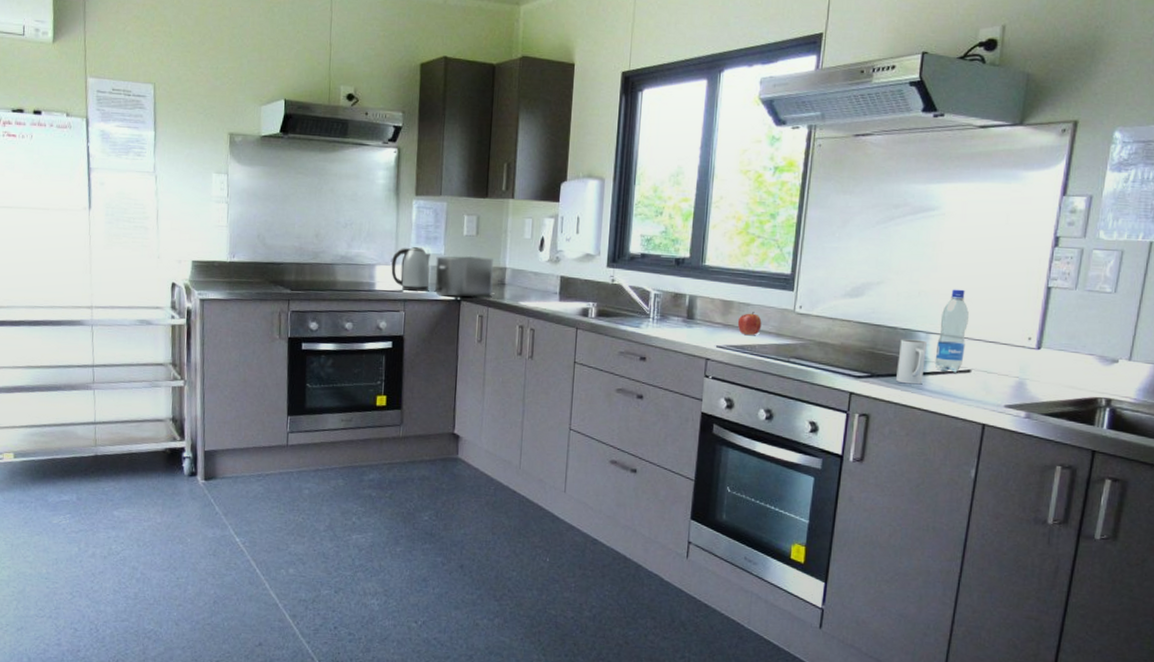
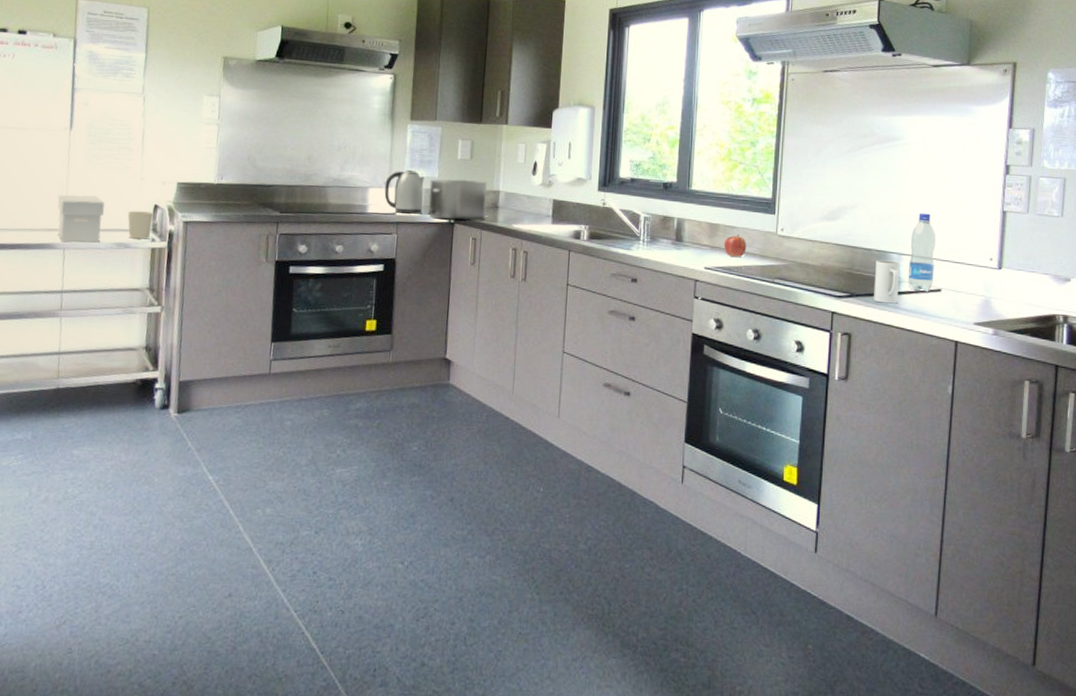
storage box: none [82,273,126,320] -> present [56,194,105,243]
dixie cup: none [148,289,172,316] -> present [127,211,154,239]

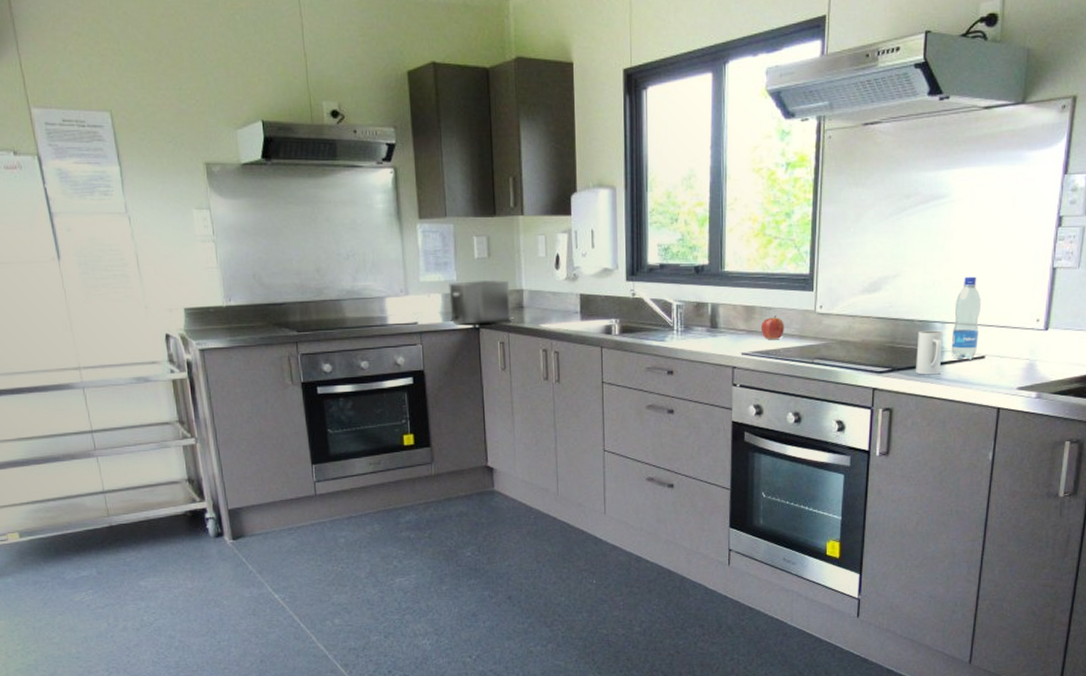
storage box: present [56,194,105,243] -> none [63,330,118,381]
dixie cup: present [127,211,154,239] -> none [140,342,168,372]
kettle: present [384,169,424,214] -> none [402,274,445,322]

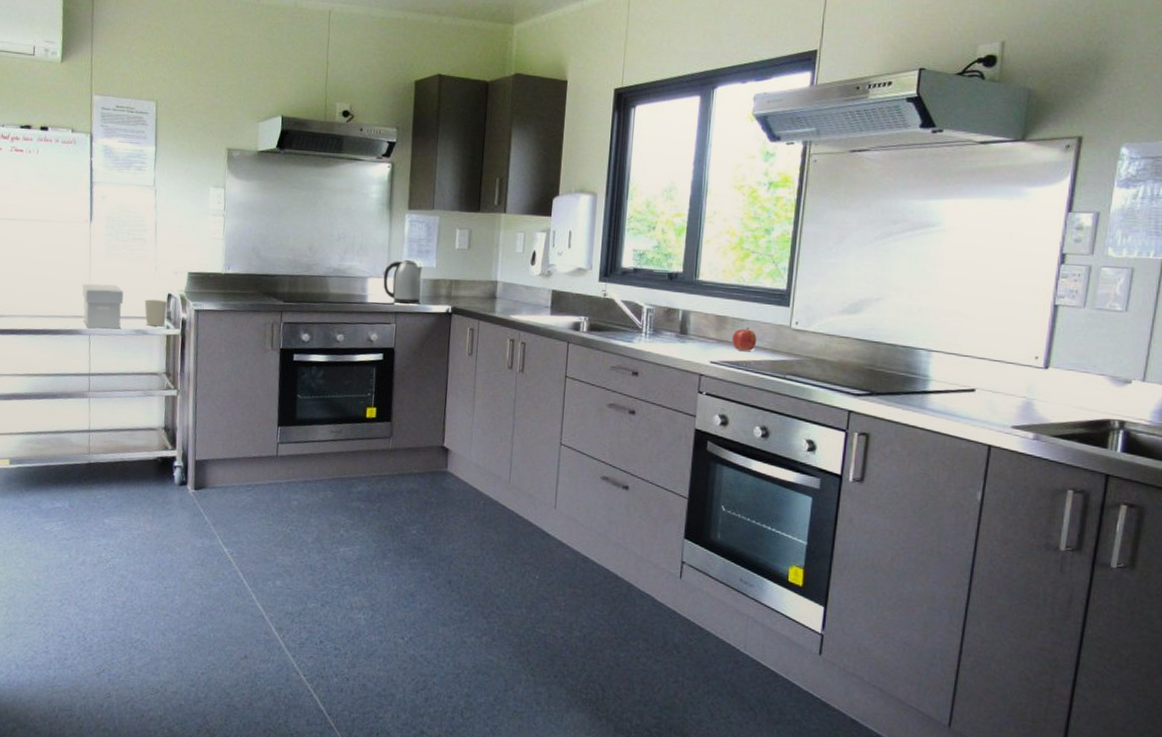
storage box: none [63,330,118,381] -> present [81,283,124,329]
dixie cup: none [140,342,168,372] -> present [144,299,167,327]
kettle: none [402,274,445,322] -> present [383,259,422,304]
toaster: present [449,279,511,325] -> none [426,268,486,311]
mug: present [915,330,943,375] -> none [896,356,928,404]
bottle: present [951,276,982,360] -> none [937,306,973,392]

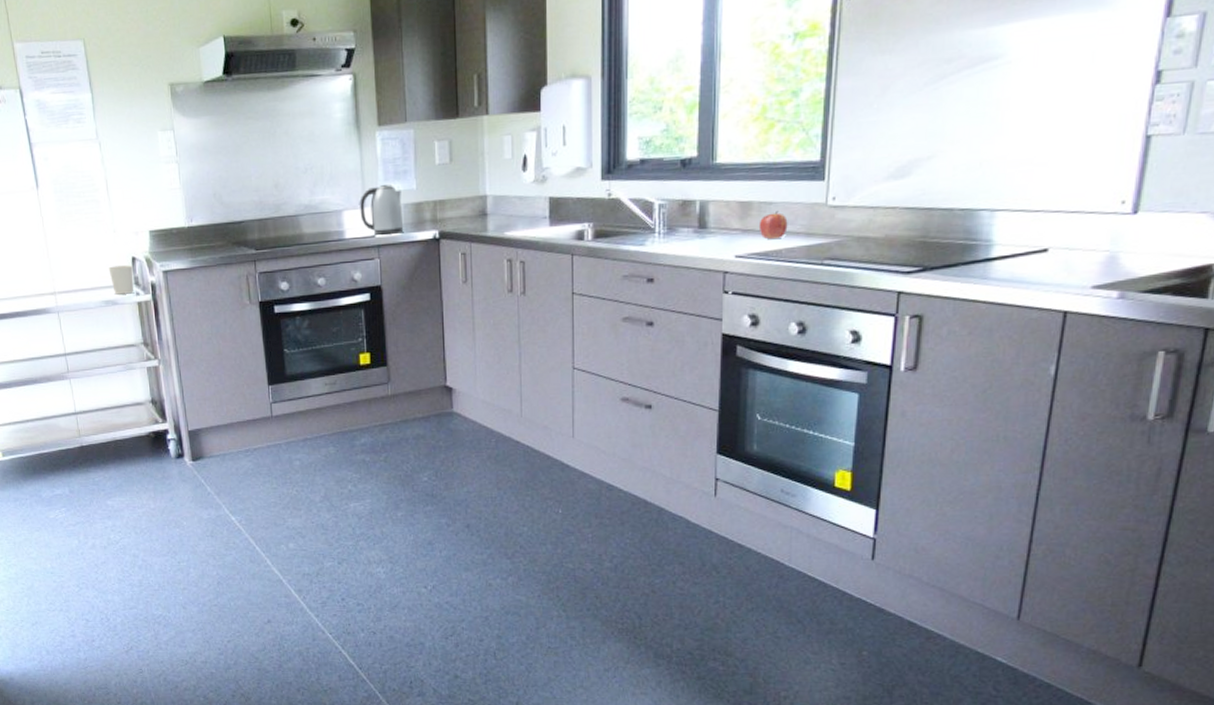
storage box: present [81,283,124,329] -> none [41,255,89,306]

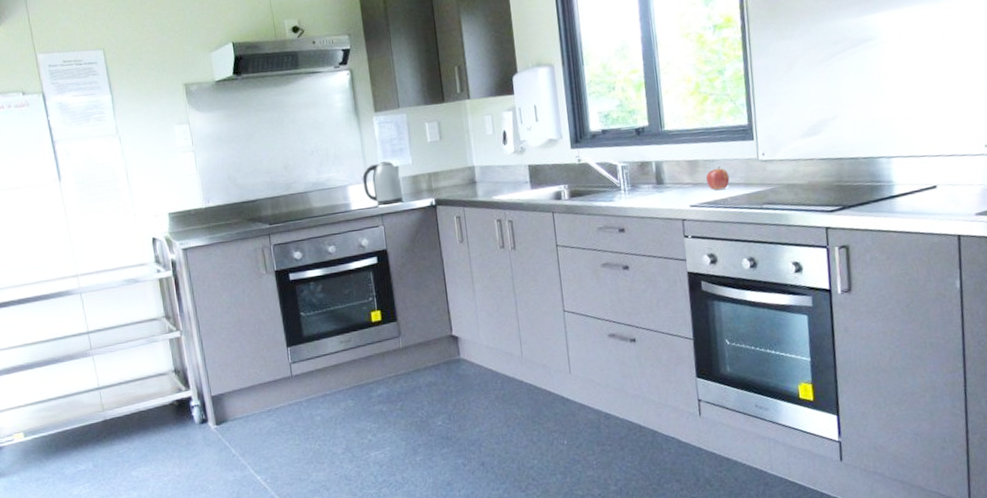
dixie cup: present [108,265,134,295] -> none [130,245,155,273]

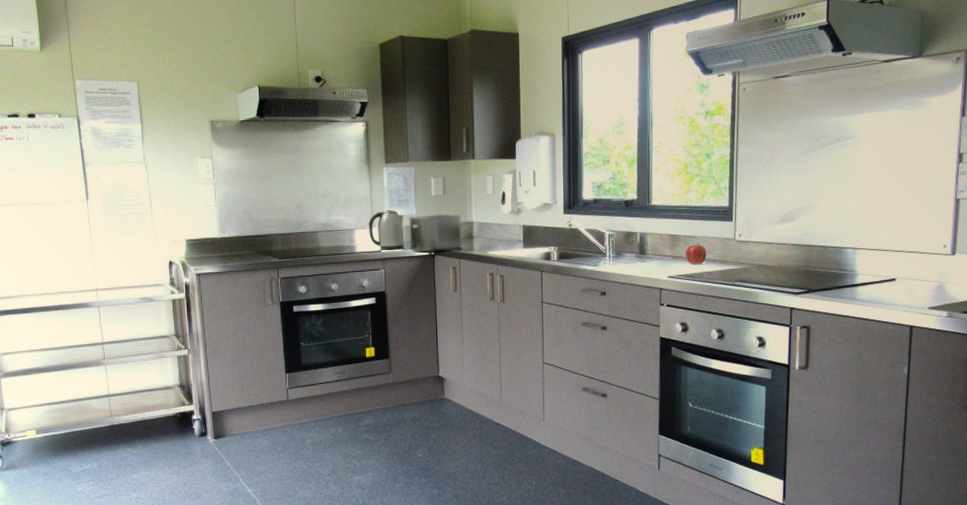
toaster: none [405,159,466,204] -> present [409,213,462,252]

